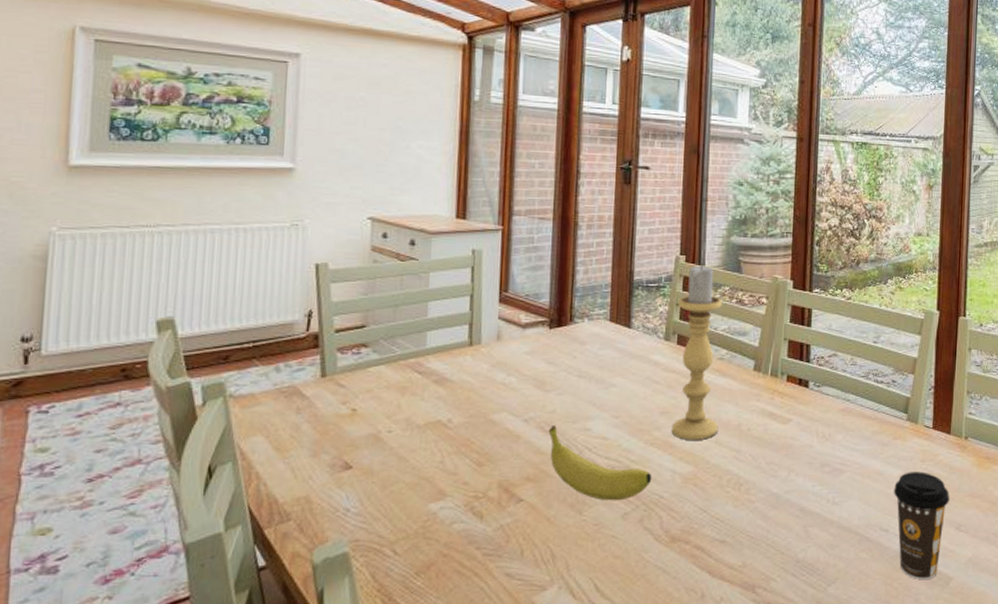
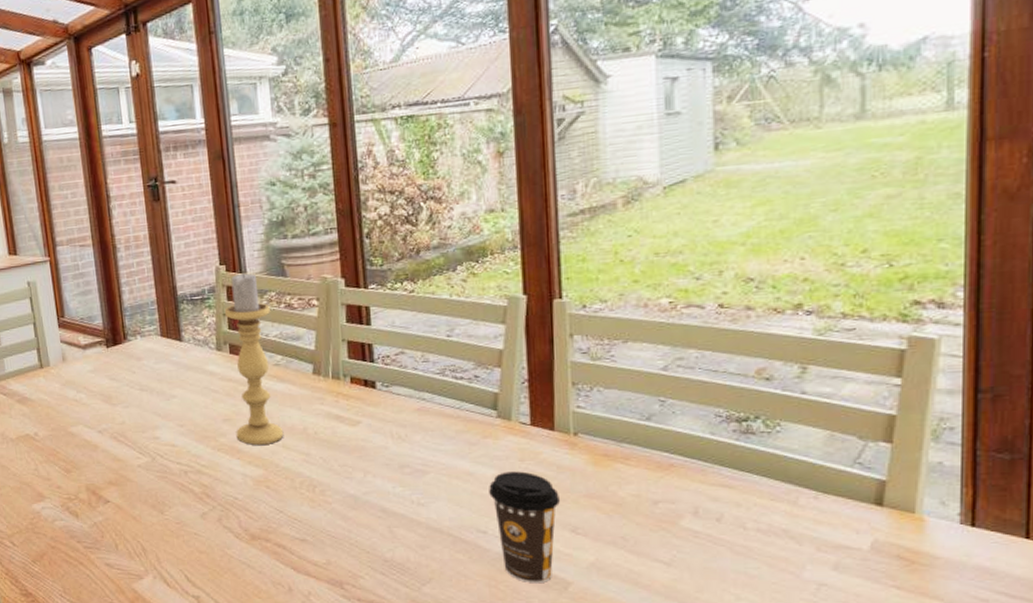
fruit: present [548,424,652,501] -> none [121,434,225,502]

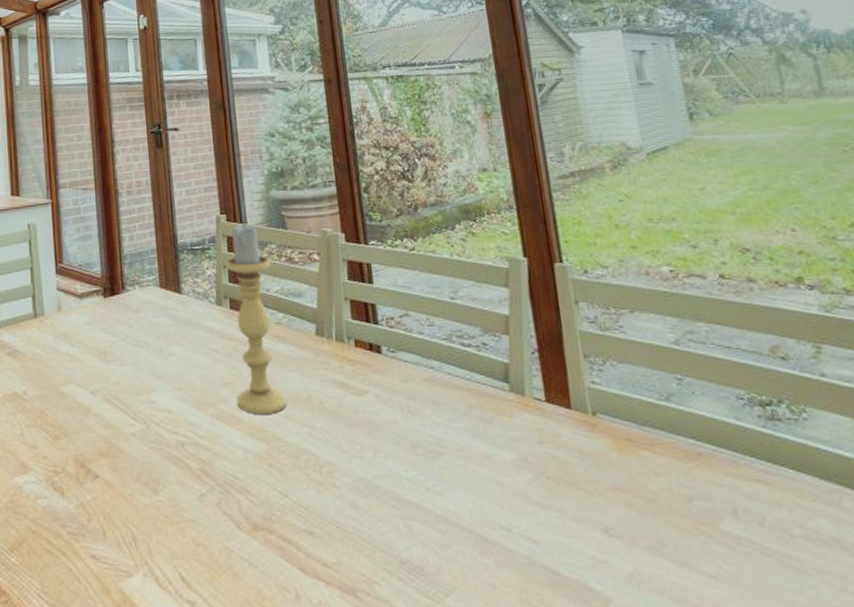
coffee cup: present [489,471,560,584] -> none [508,456,589,598]

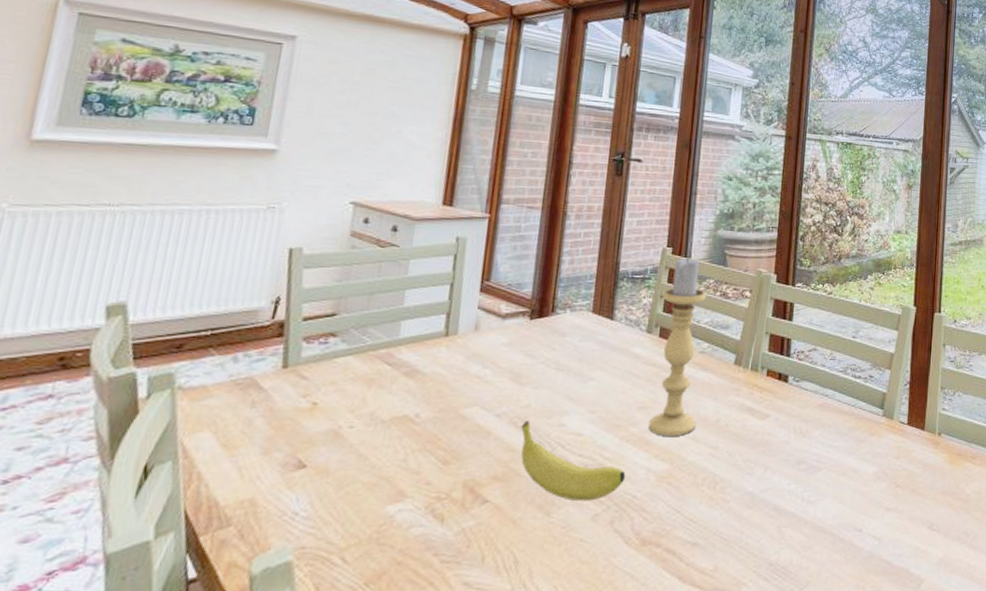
fruit: none [114,397,224,481] -> present [521,420,626,502]

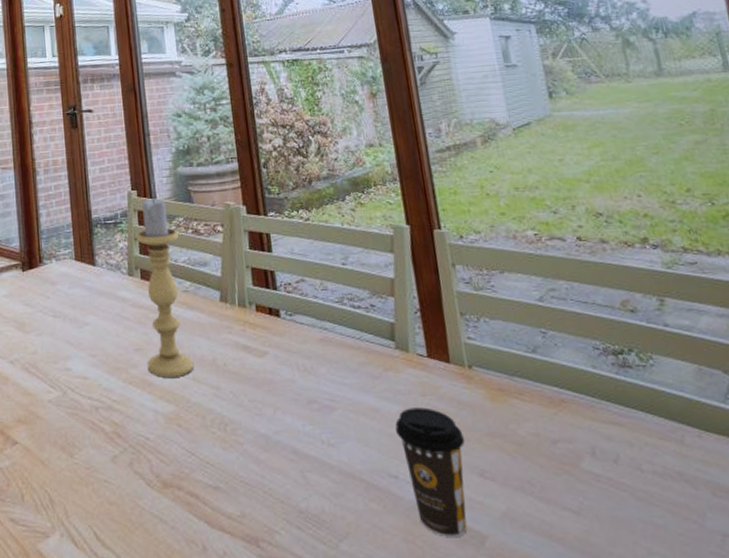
fruit: present [521,420,626,502] -> none [32,365,136,443]
coffee cup: none [868,469,923,583] -> present [395,407,468,538]

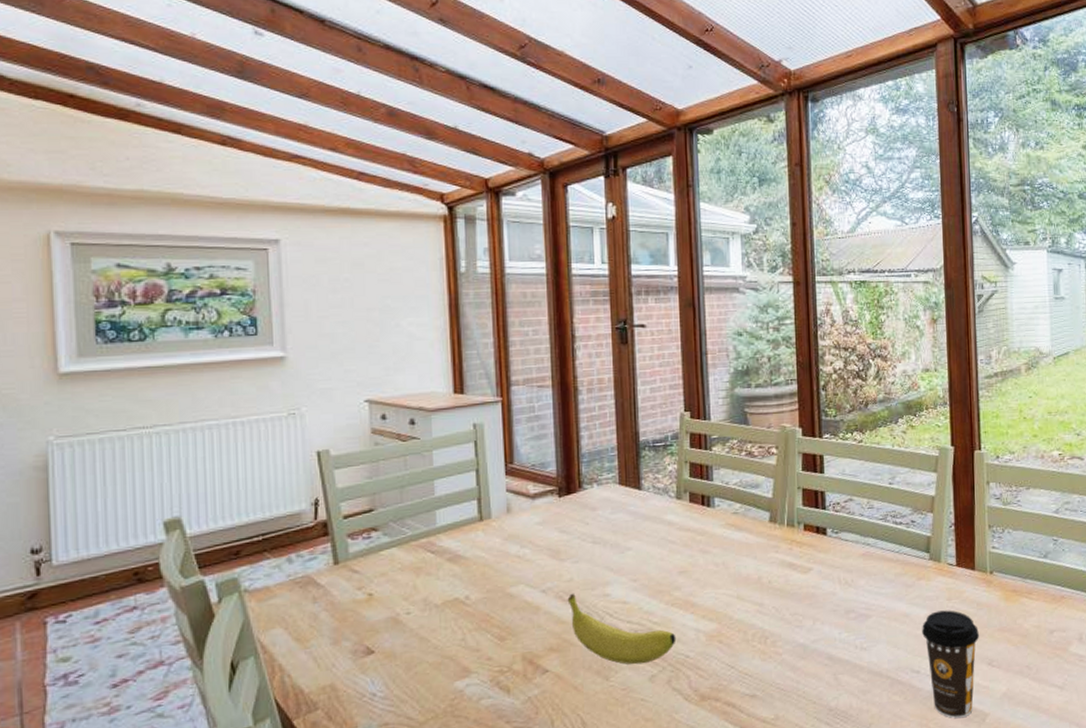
fruit: none [32,365,136,443] -> present [567,593,677,665]
candle holder: present [135,197,194,378] -> none [686,419,739,598]

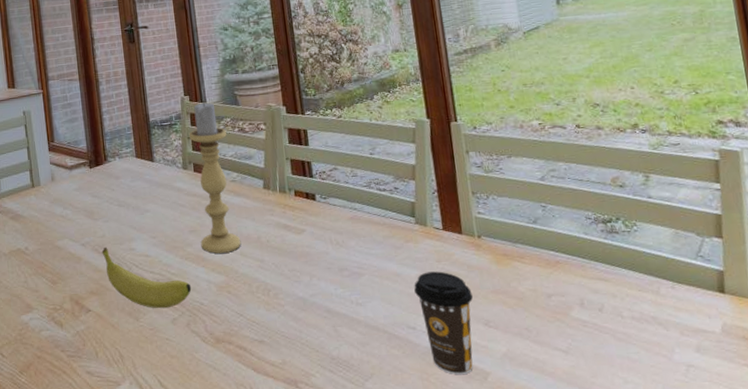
candle holder: none [686,419,739,598] -> present [188,101,242,254]

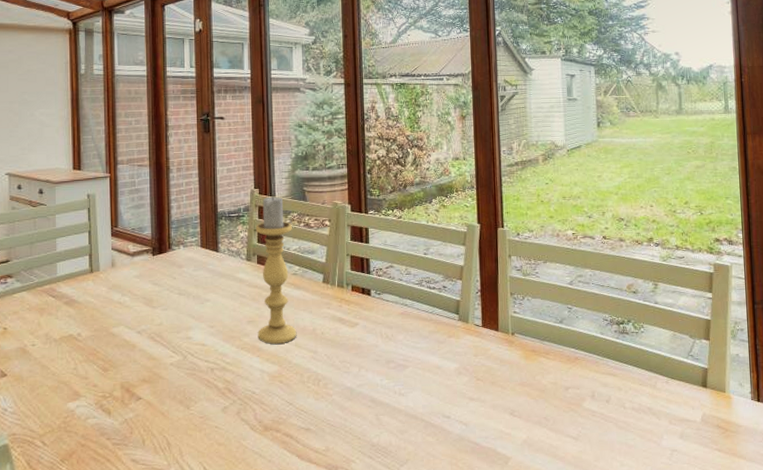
fruit: present [101,247,192,309] -> none [157,335,245,397]
coffee cup: present [414,271,473,375] -> none [452,365,502,460]

